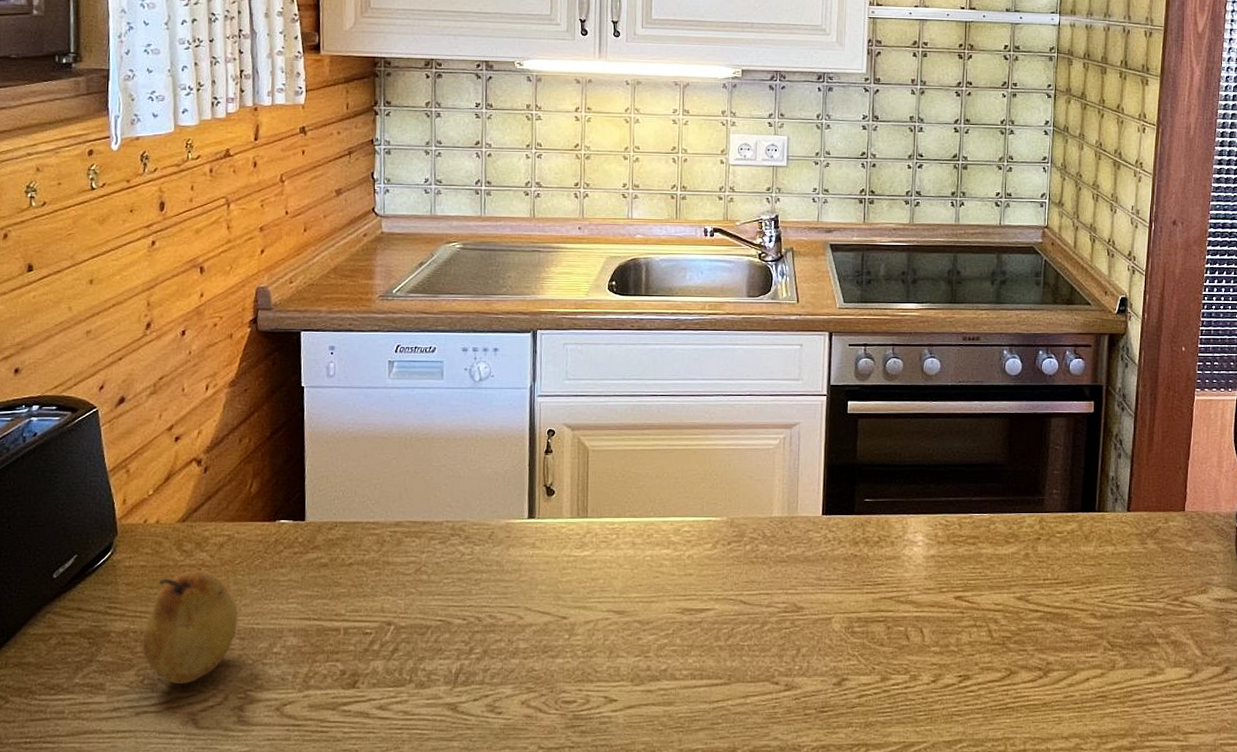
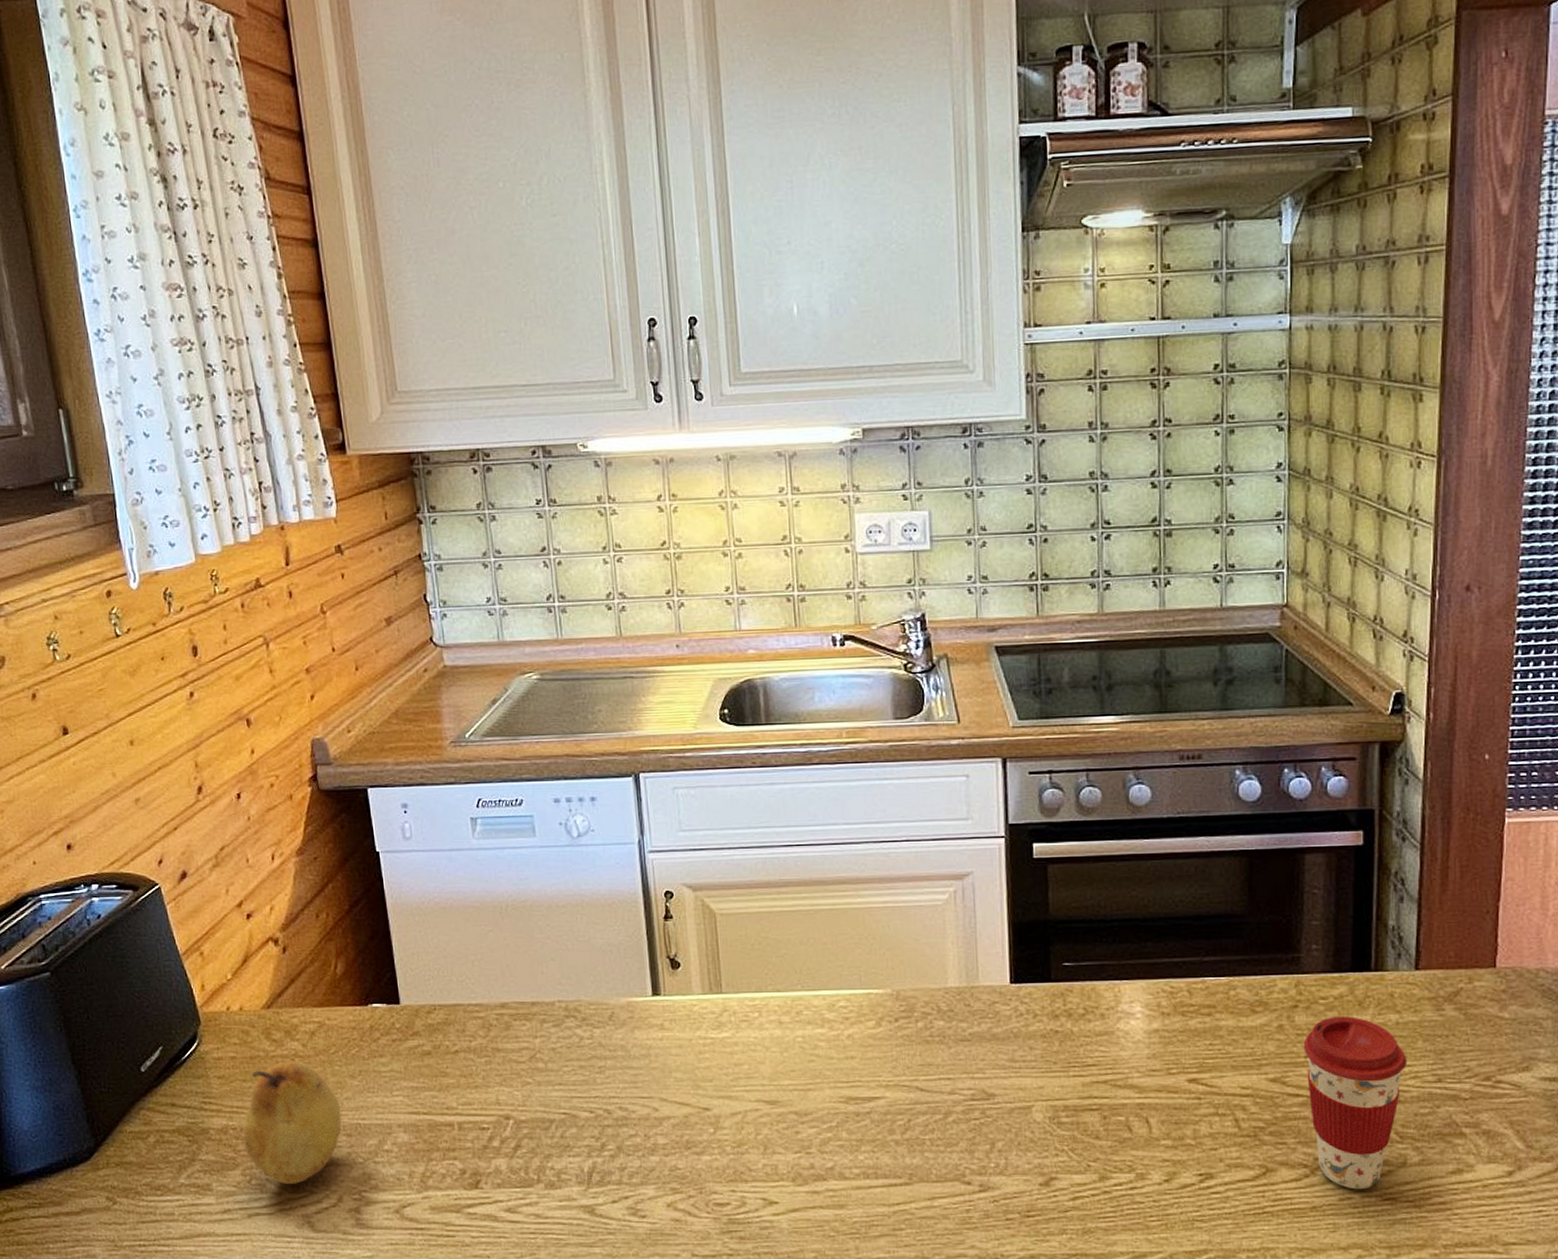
coffee cup: none [1043,547,1119,689] -> present [1303,1016,1408,1190]

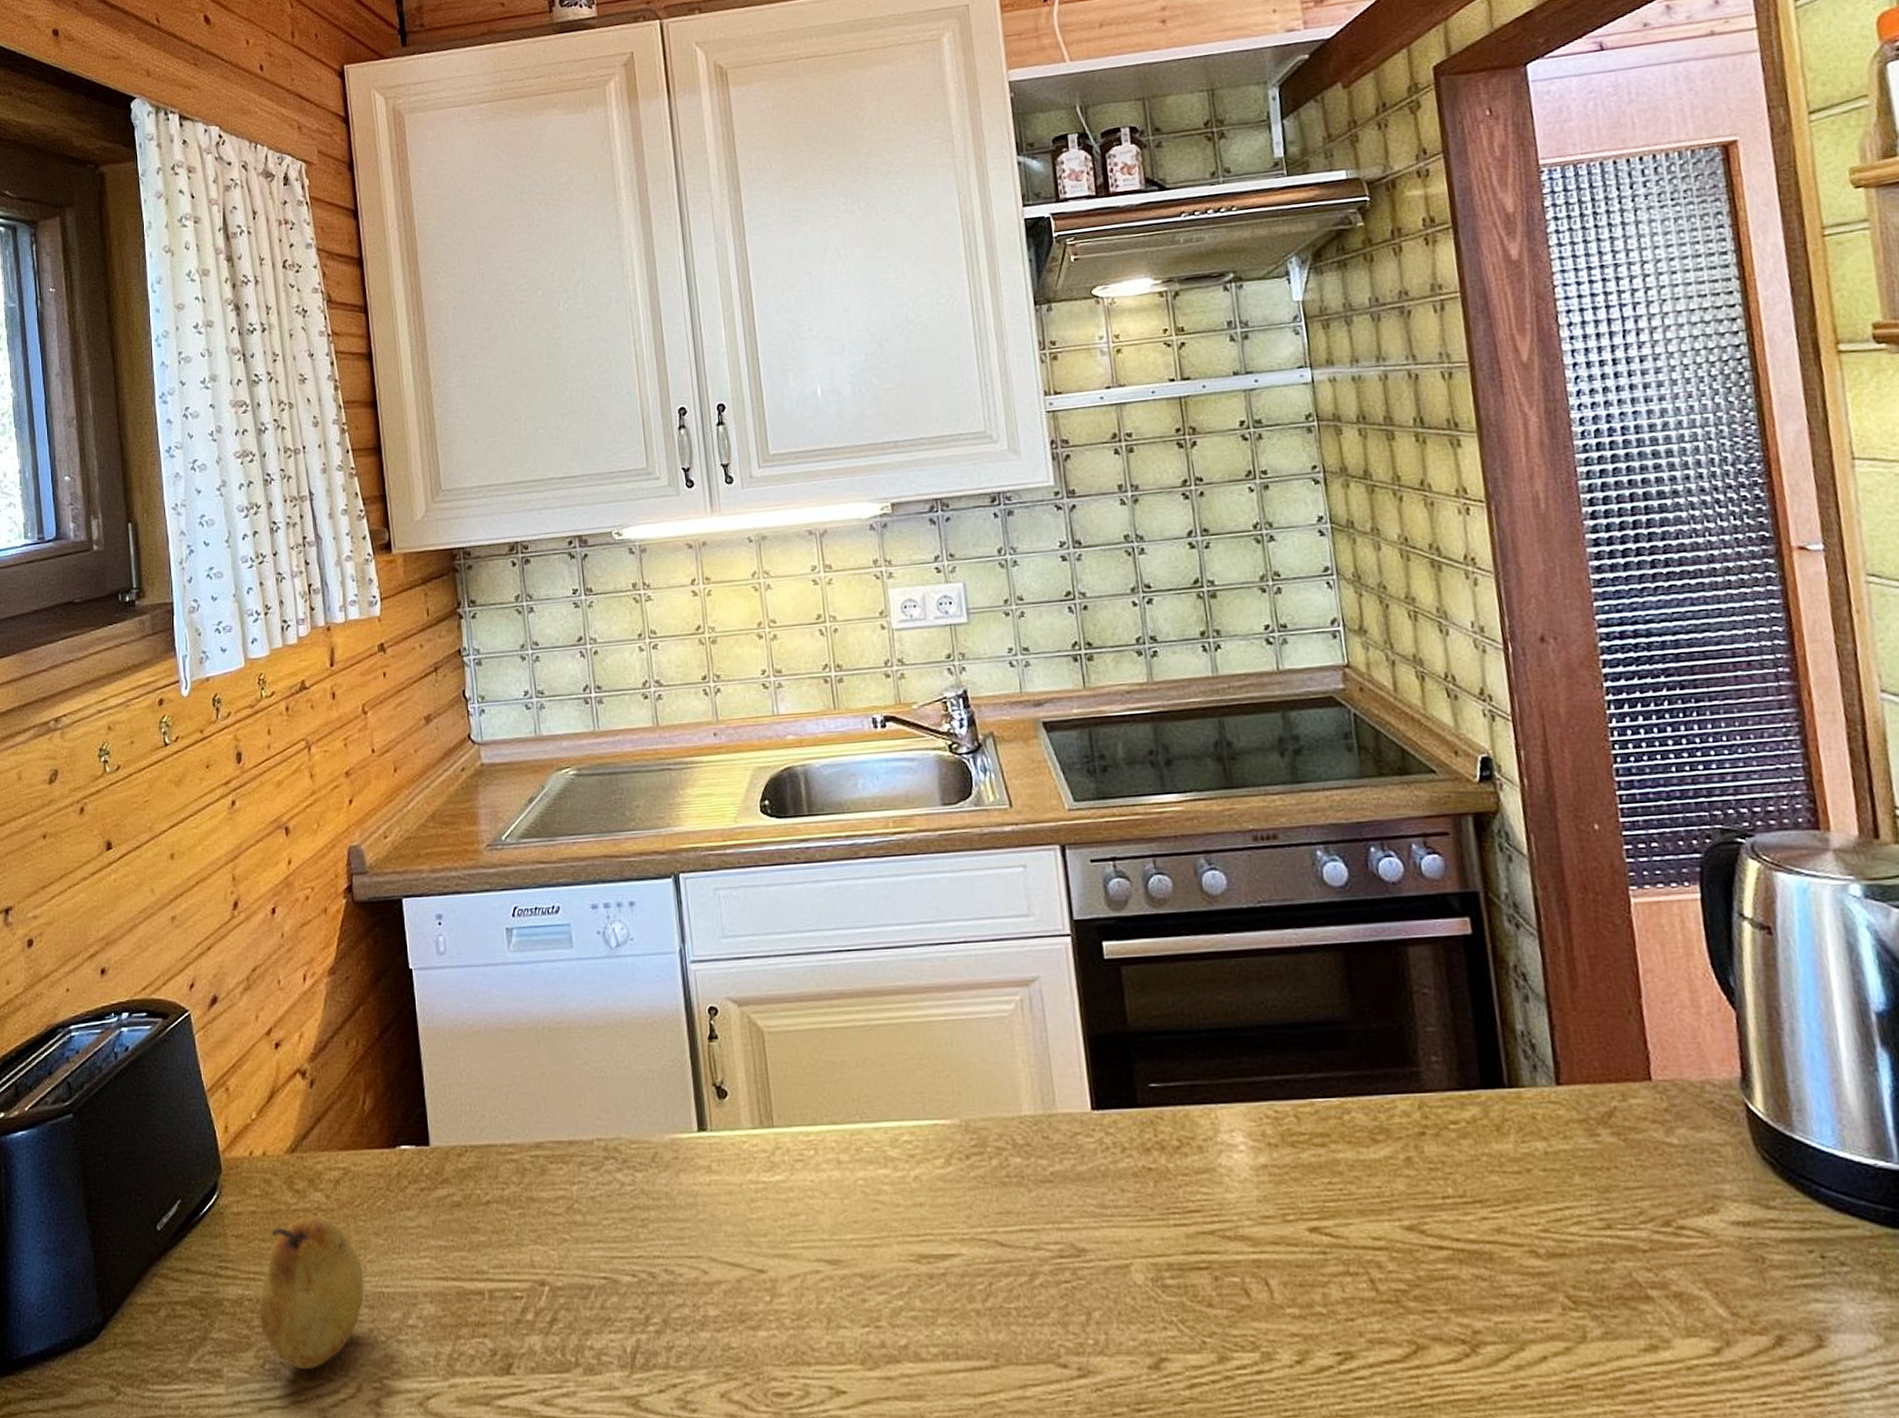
coffee cup: present [1303,1016,1408,1190] -> none [1438,1145,1567,1374]

